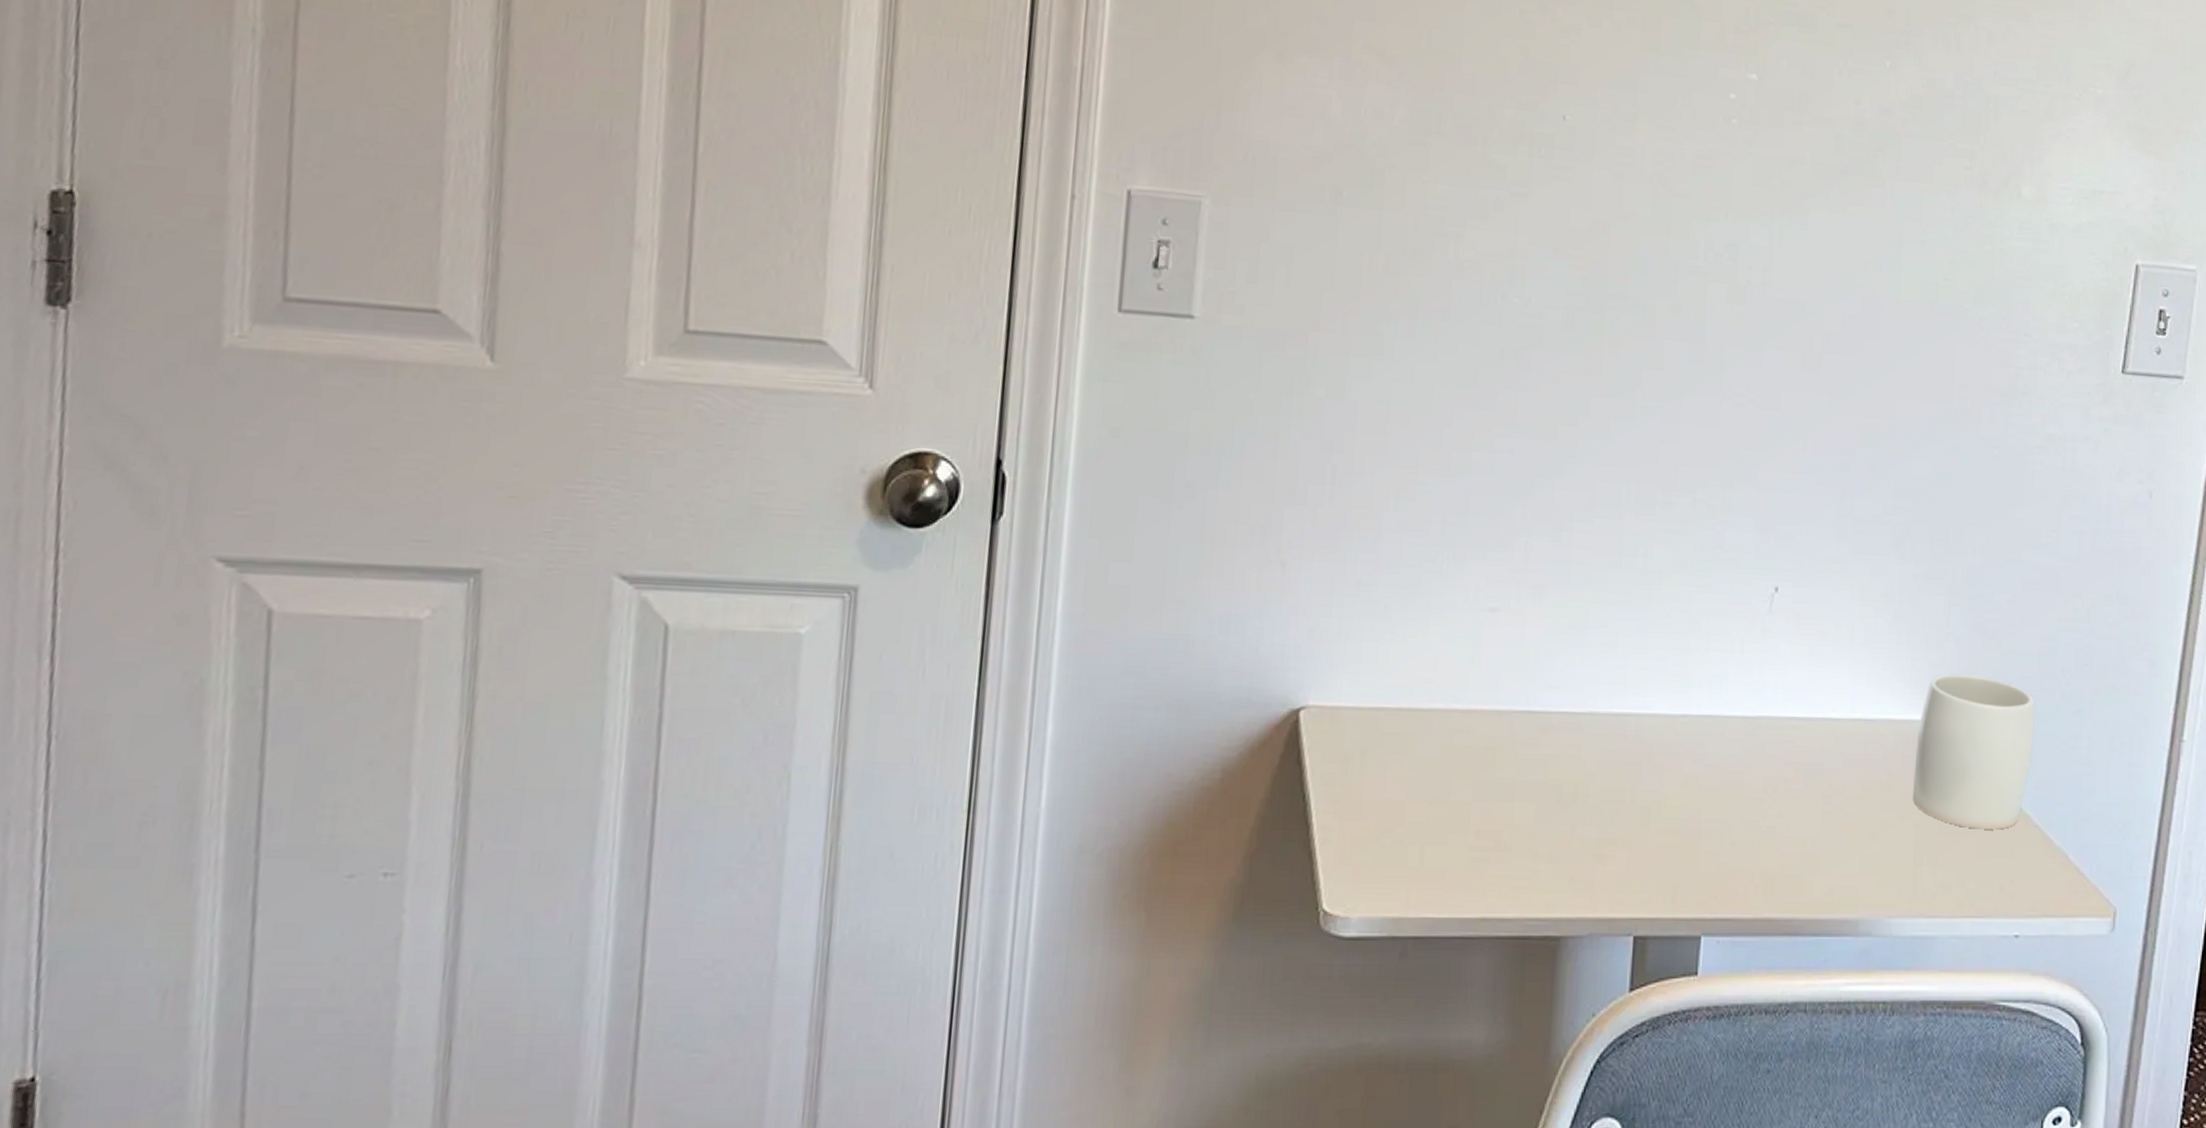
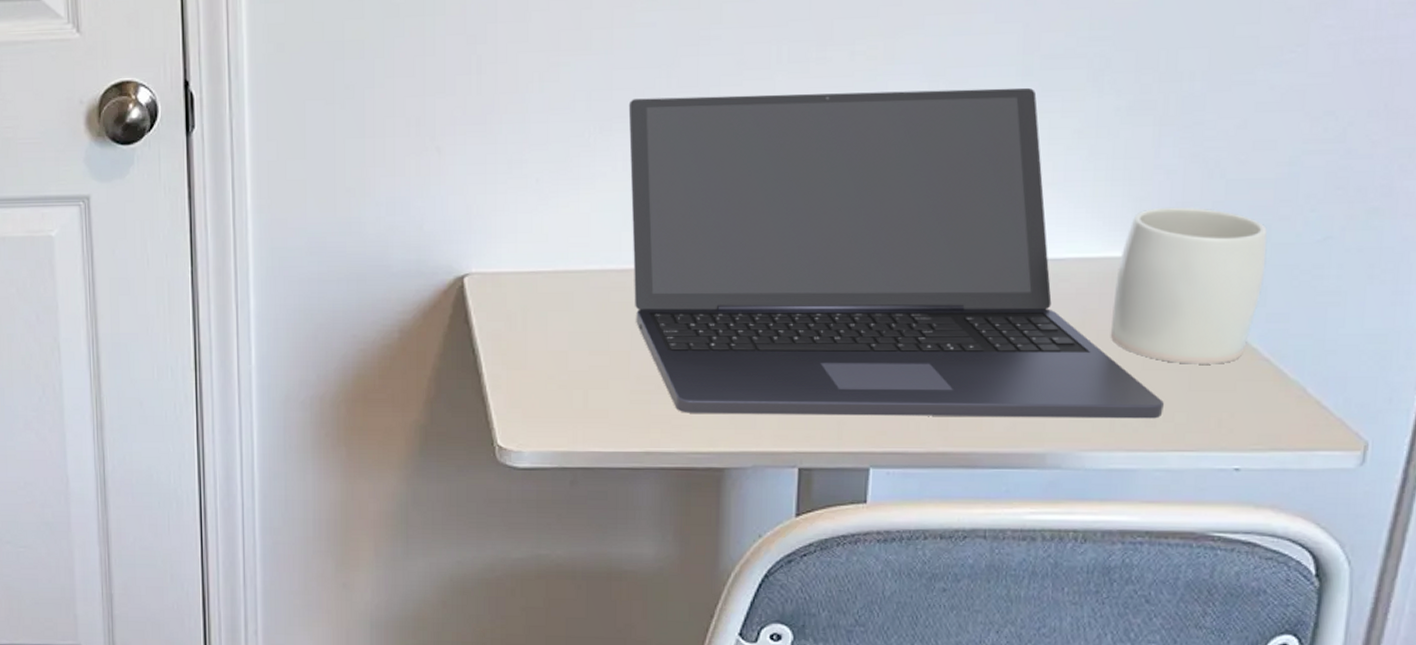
laptop: none [1478,526,1957,884] -> present [628,87,1164,419]

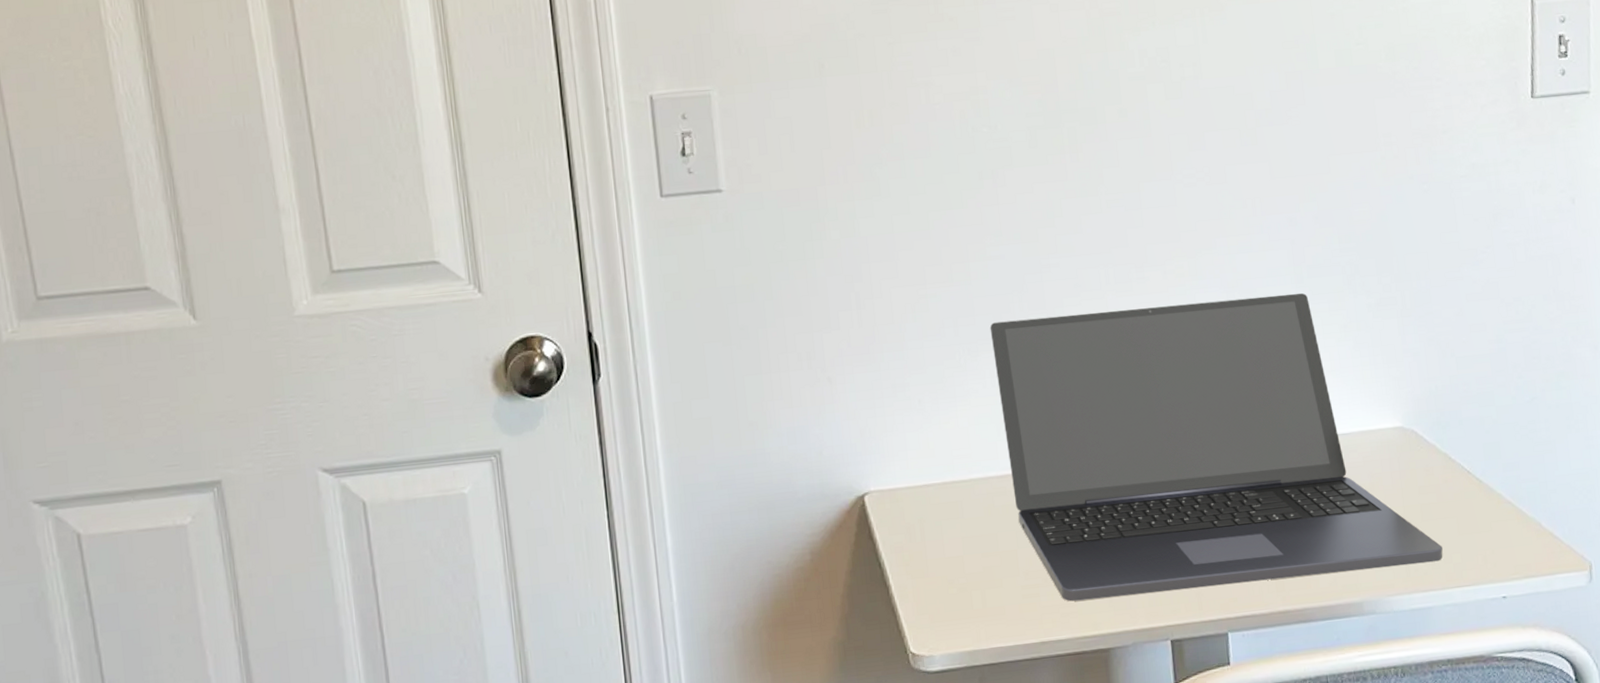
mug: present [1110,207,1268,364] -> none [1390,382,1496,513]

